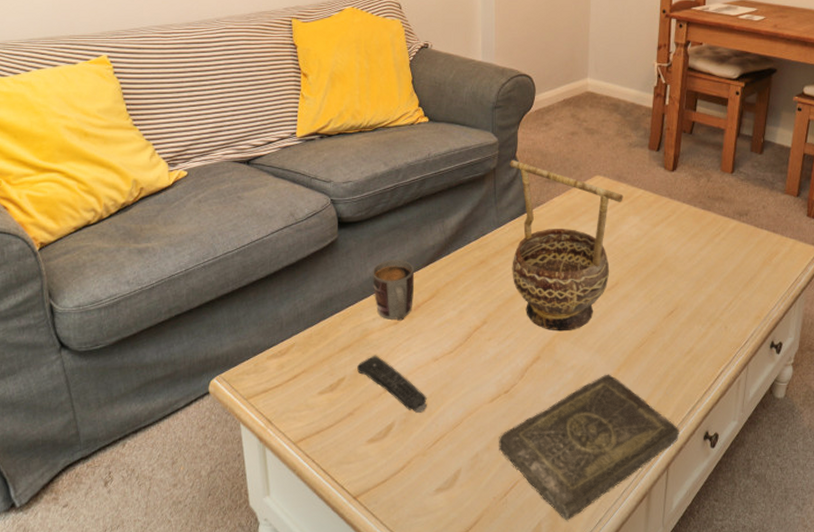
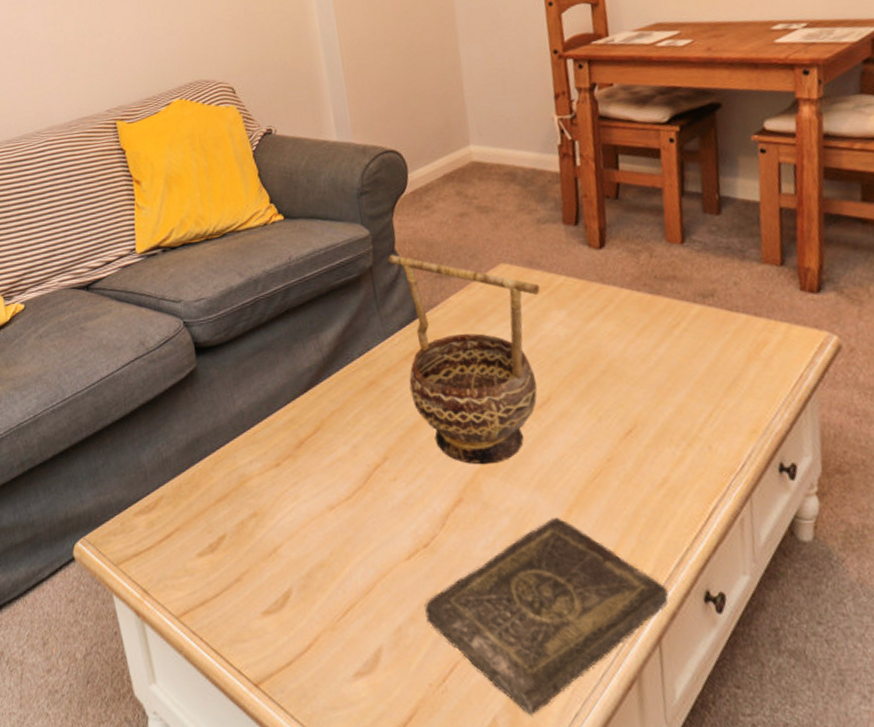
remote control: present [357,355,427,413] -> none [238,505,329,576]
mug: present [372,260,415,321] -> none [241,387,295,462]

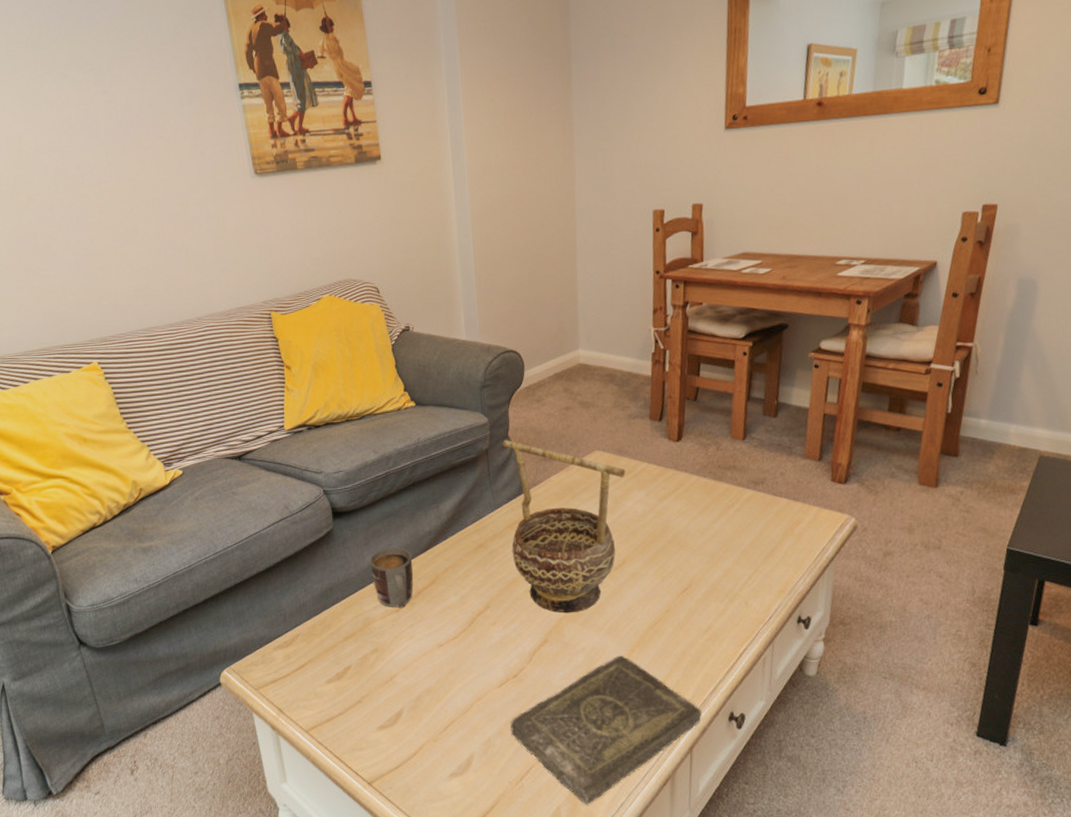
mug: none [241,387,295,462] -> present [370,547,414,608]

